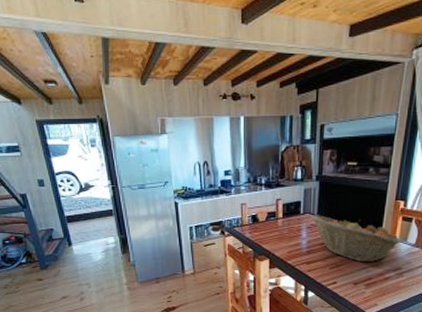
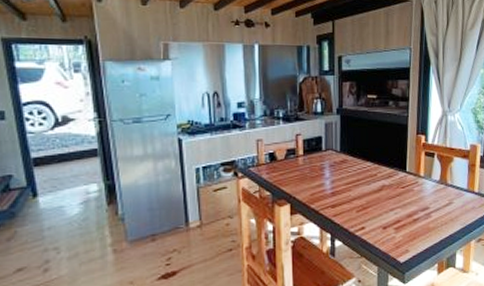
fruit basket: present [311,215,402,262] -> none [333,151,427,202]

